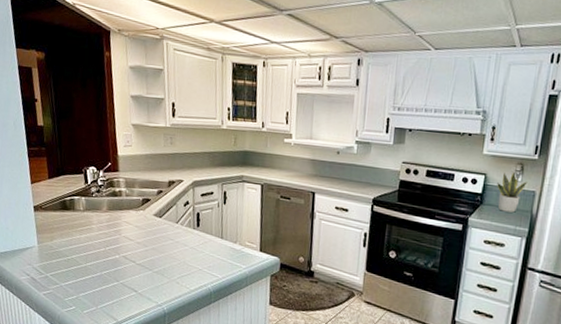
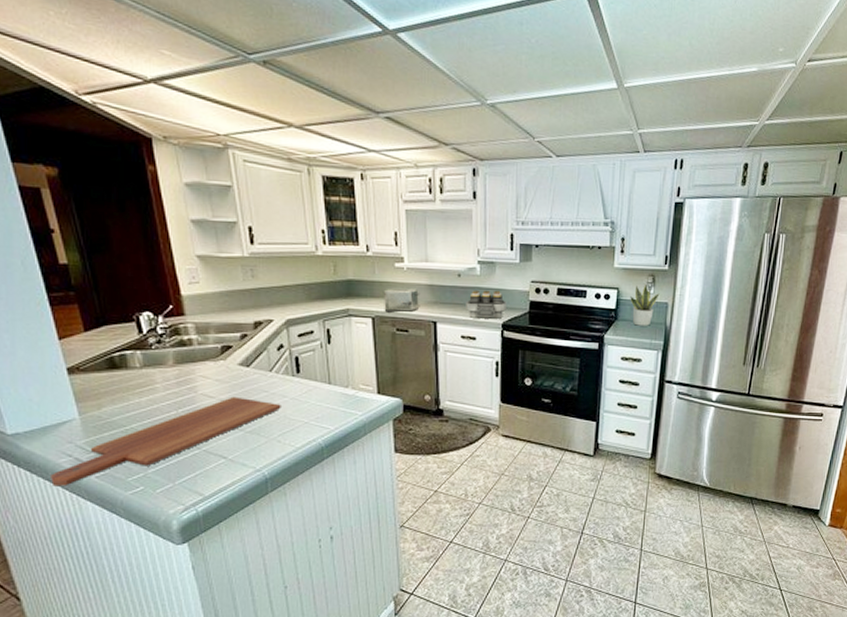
cutting board: none [13,241,183,299] -> present [51,396,281,487]
toaster: none [272,160,303,183] -> present [383,288,420,313]
spice rack: none [341,167,379,194] -> present [466,290,507,319]

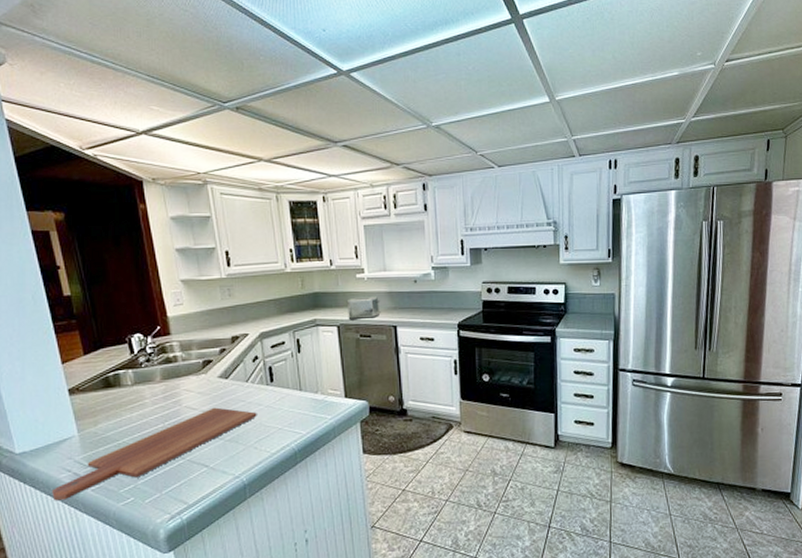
spice rack: present [466,290,507,319] -> none [423,293,461,320]
potted plant: present [630,283,660,327] -> none [578,276,606,319]

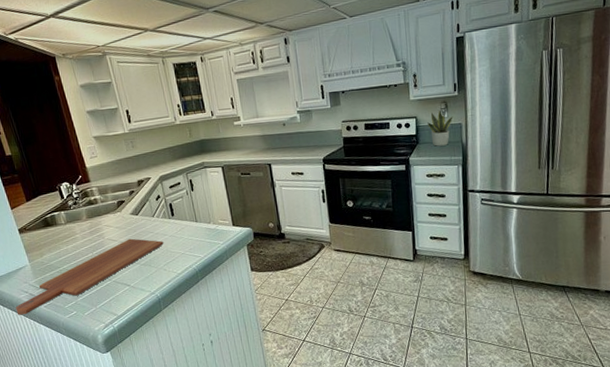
toaster: present [346,296,381,320] -> none [227,140,256,161]
potted plant: none [578,276,606,319] -> present [427,109,453,147]

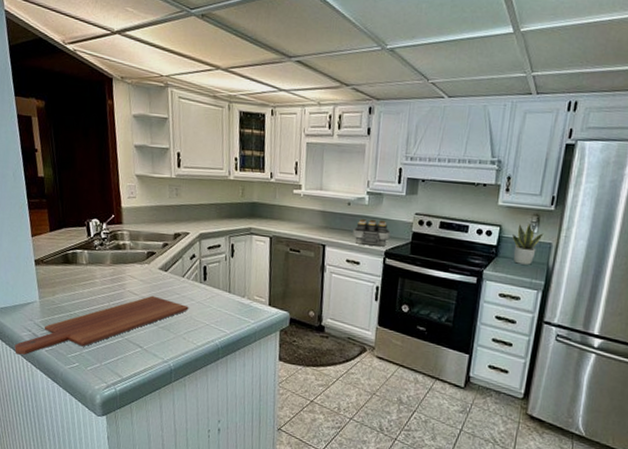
spice rack: none [292,132,325,157] -> present [352,219,391,247]

